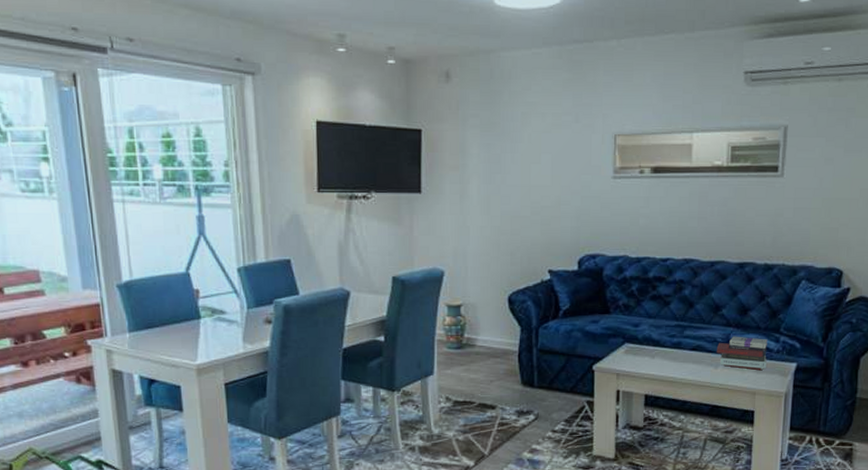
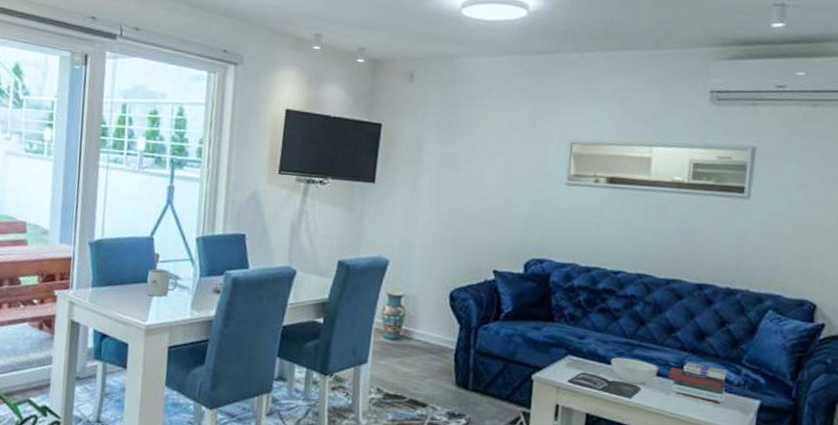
mug: none [189,305,224,335] -> present [146,269,178,297]
magazine: none [626,357,693,376] -> present [567,372,642,398]
bowl: none [663,340,708,363] -> present [610,357,659,385]

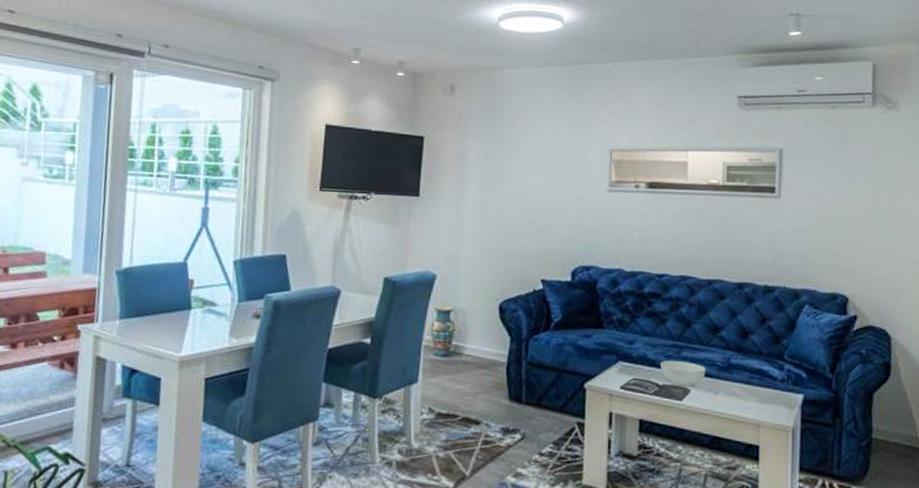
mug: present [146,269,178,297] -> none [180,296,214,326]
books: present [668,361,727,404] -> none [716,360,771,401]

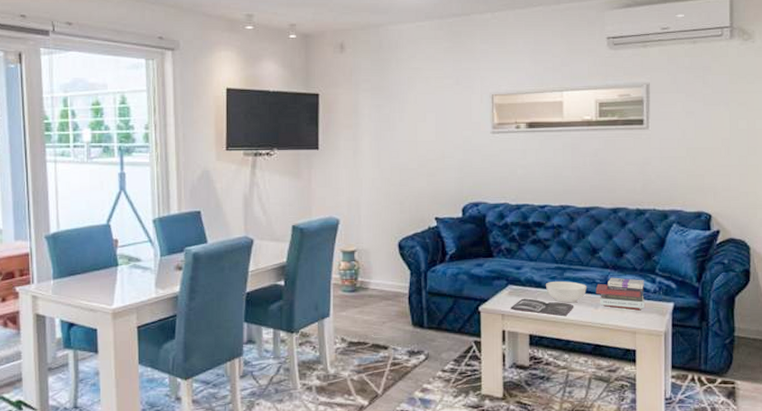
books: none [716,360,771,401] -> present [595,277,645,311]

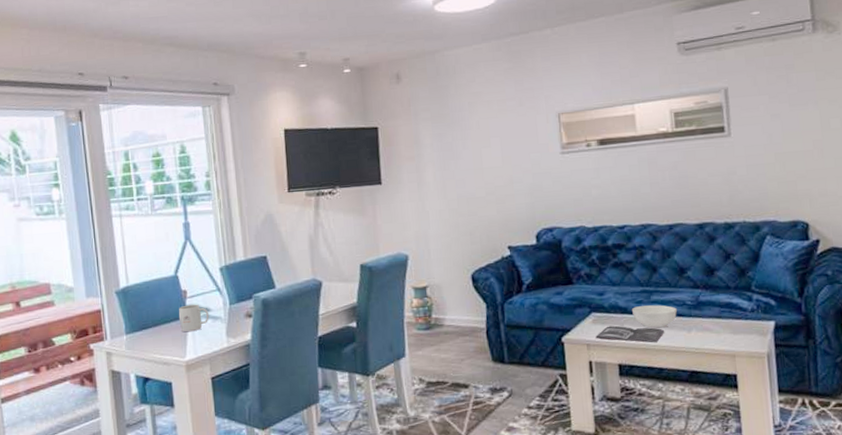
mug: none [108,254,139,281] -> present [178,304,209,333]
books: present [595,277,645,311] -> none [686,297,743,332]

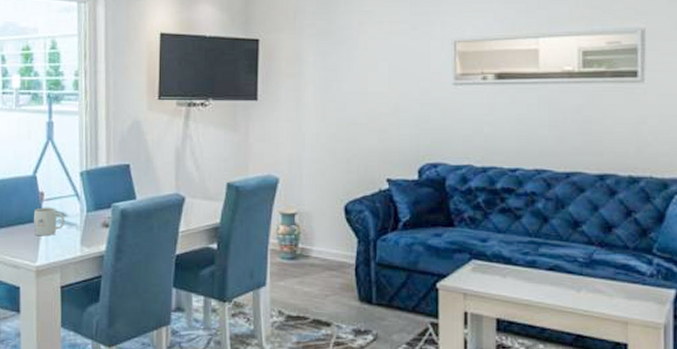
magazine: present [595,325,665,342] -> none [474,276,551,299]
bowl: present [631,305,678,328] -> none [516,258,568,284]

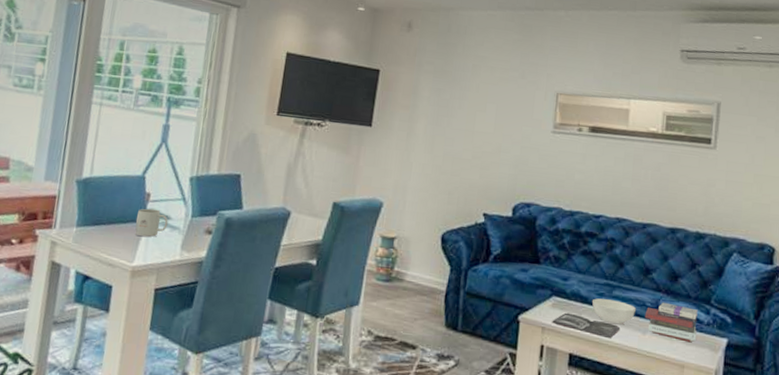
magazine: none [474,276,551,299] -> present [552,312,621,338]
bowl: none [516,258,568,284] -> present [591,298,637,325]
books: none [577,256,639,297] -> present [645,302,698,343]

